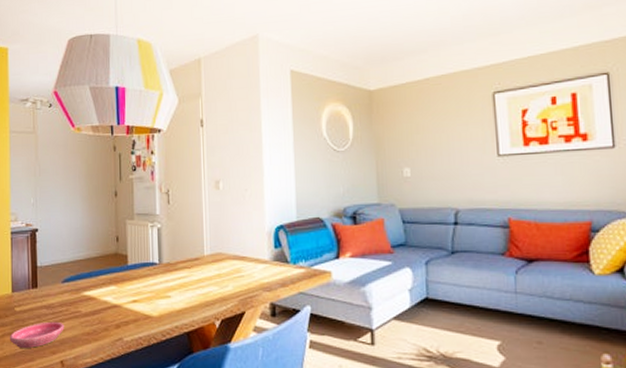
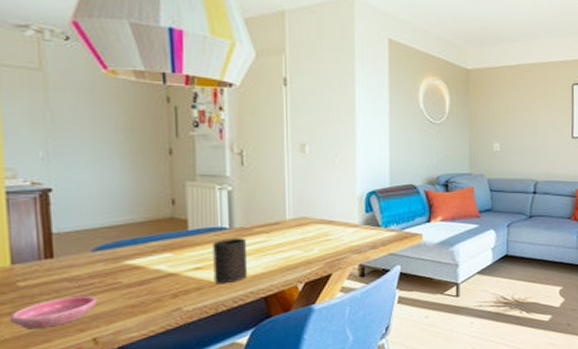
cup: none [146,273,174,317] -> present [212,238,248,284]

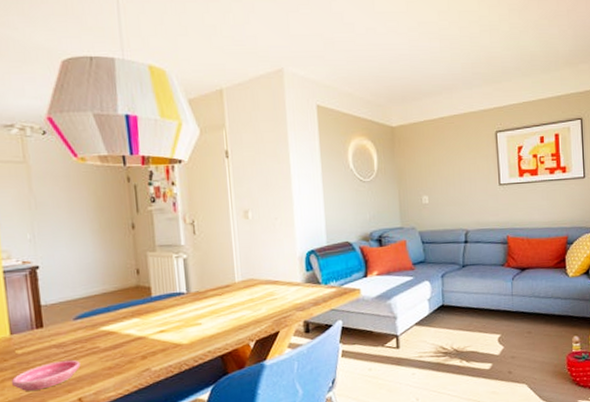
cup: present [212,238,248,284] -> none [173,301,205,345]

